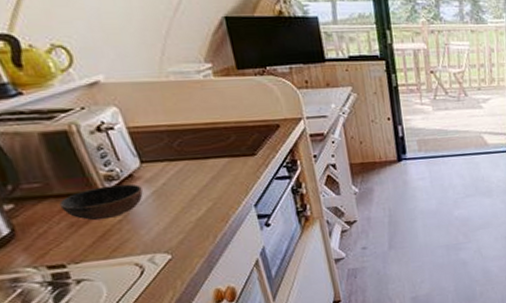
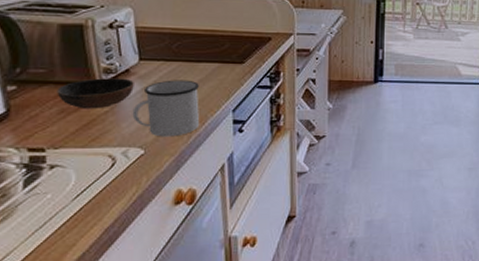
mug: none [147,178,223,240] -> present [132,80,200,137]

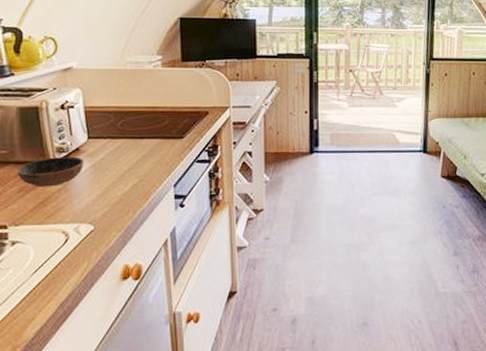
mug: present [132,80,200,137] -> none [82,156,144,213]

